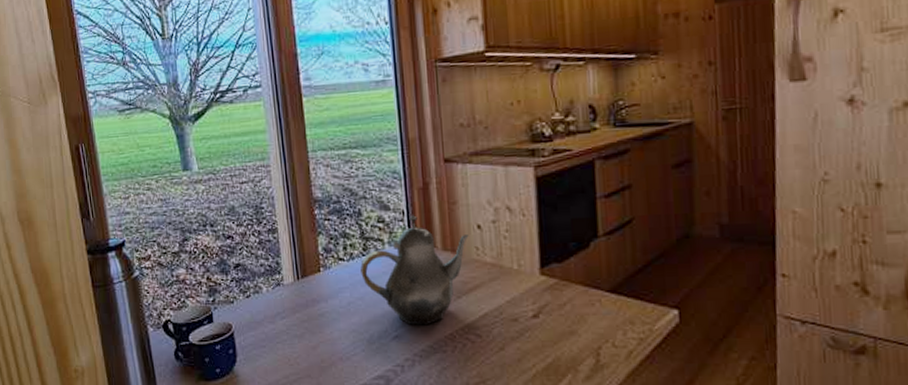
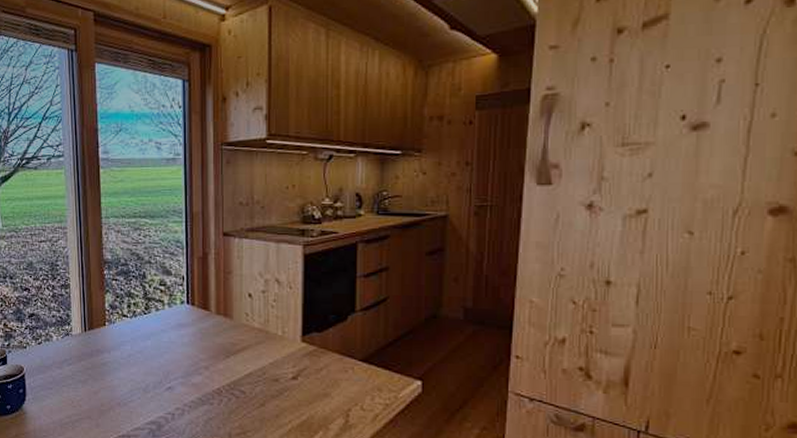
teapot: present [360,215,469,326] -> none [142,281,240,380]

